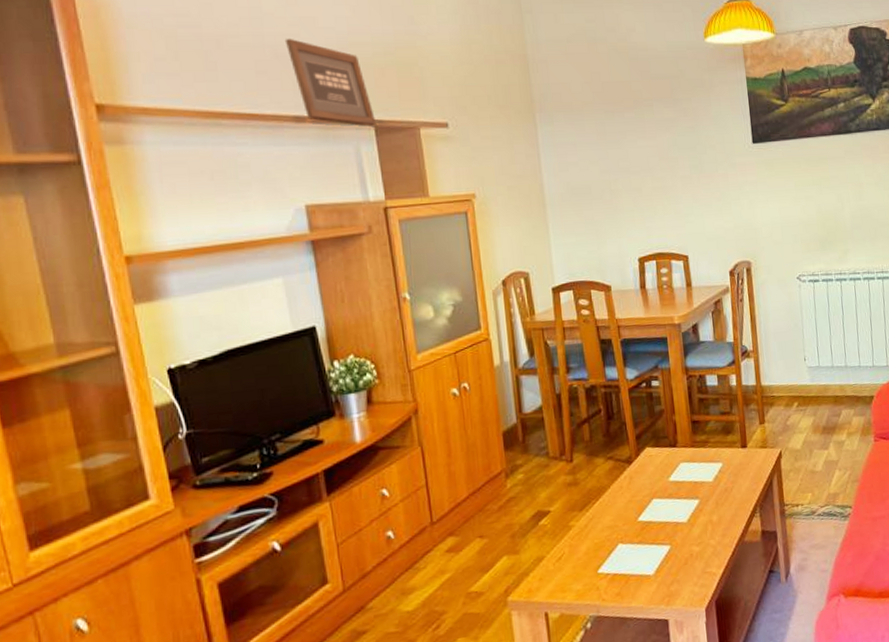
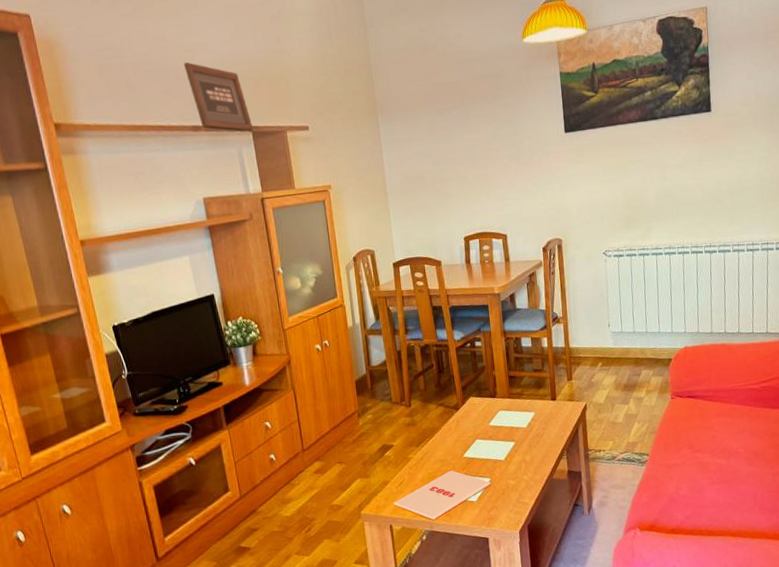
magazine: none [550,538,671,603] -> present [393,470,491,521]

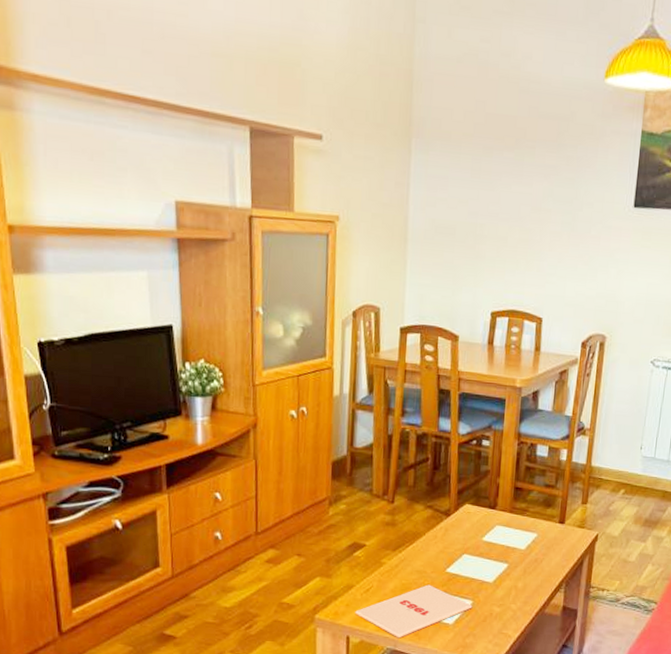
picture frame: present [183,62,254,132] -> none [172,17,253,128]

